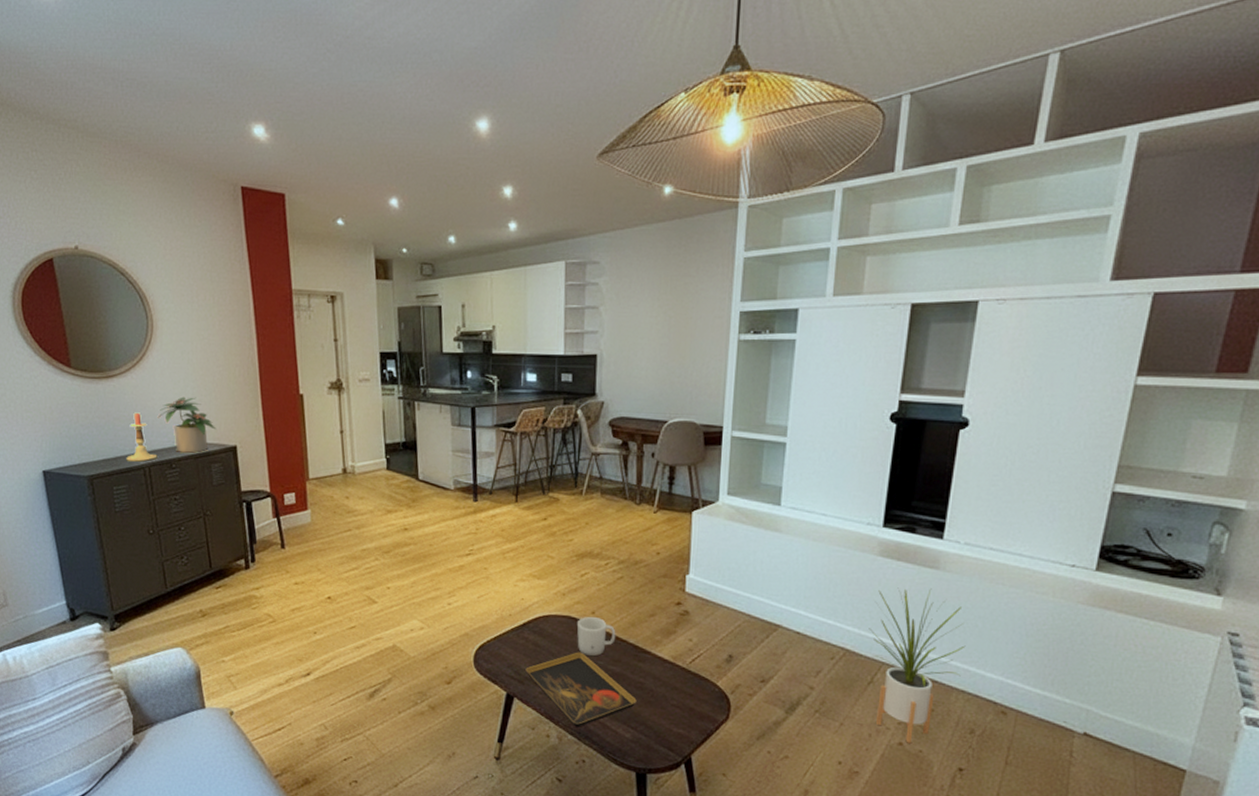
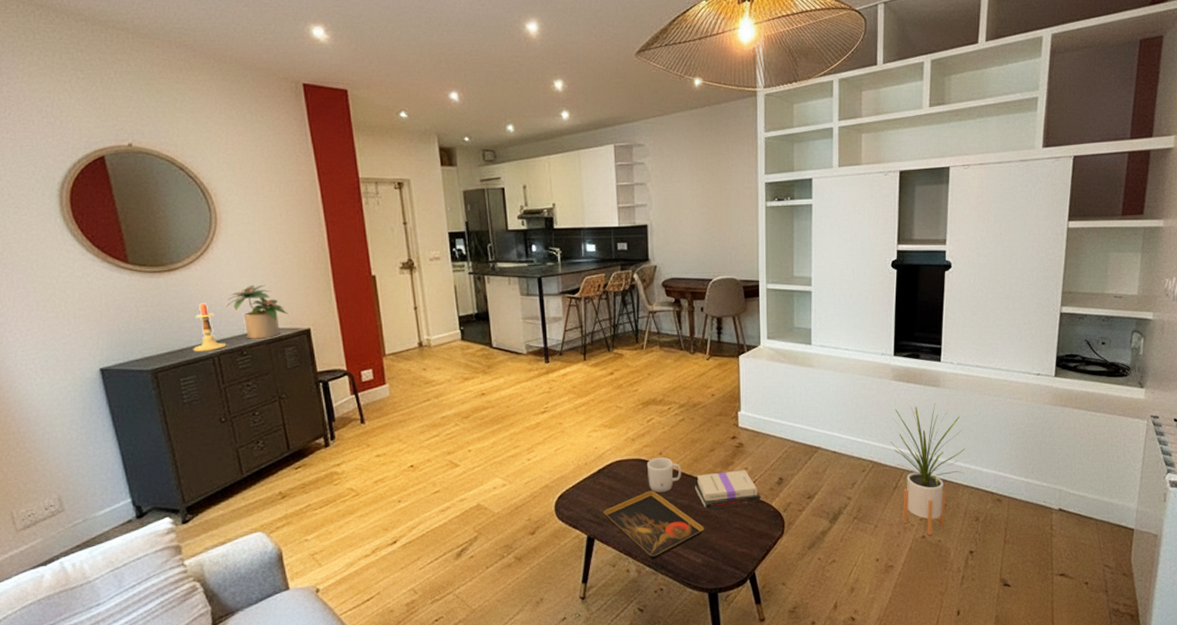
books: none [630,640,705,682] -> present [695,470,761,510]

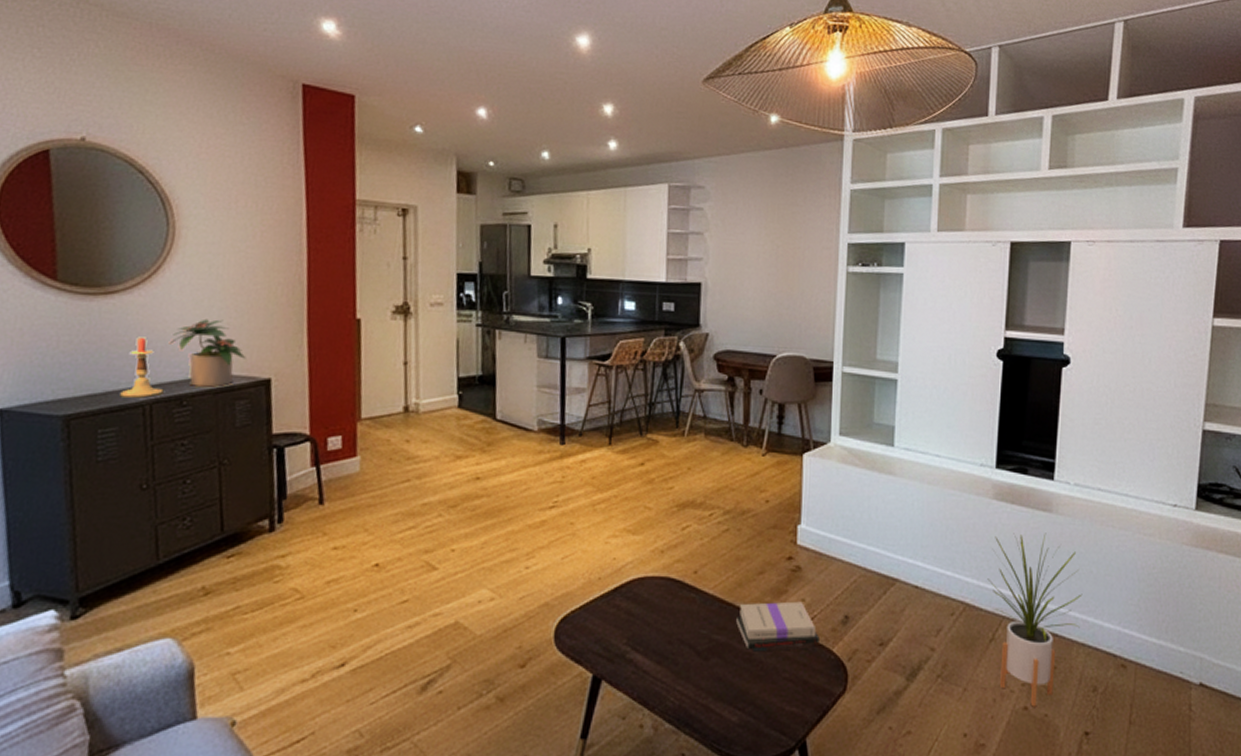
decorative tray: present [603,490,704,559] -> none [616,620,744,713]
mug: present [646,457,682,493] -> none [676,576,721,625]

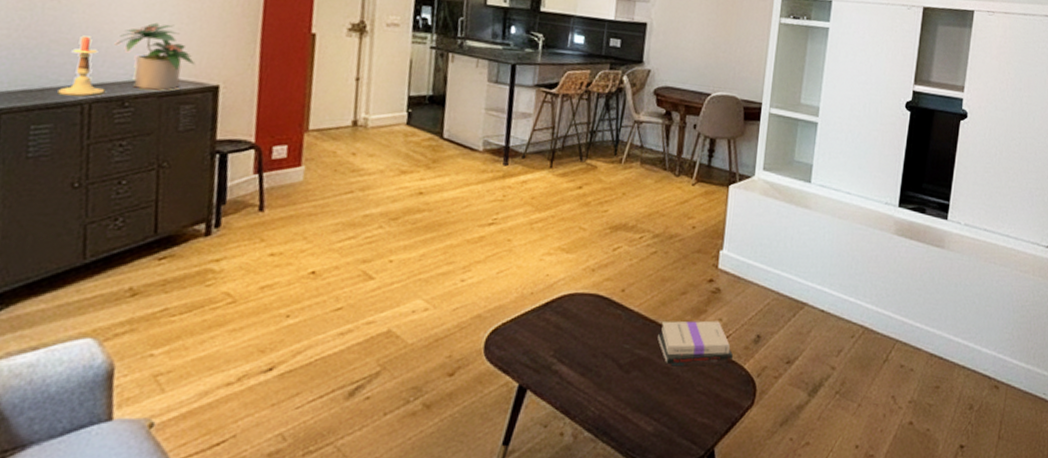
house plant: present [987,533,1083,707] -> none [885,265,966,422]

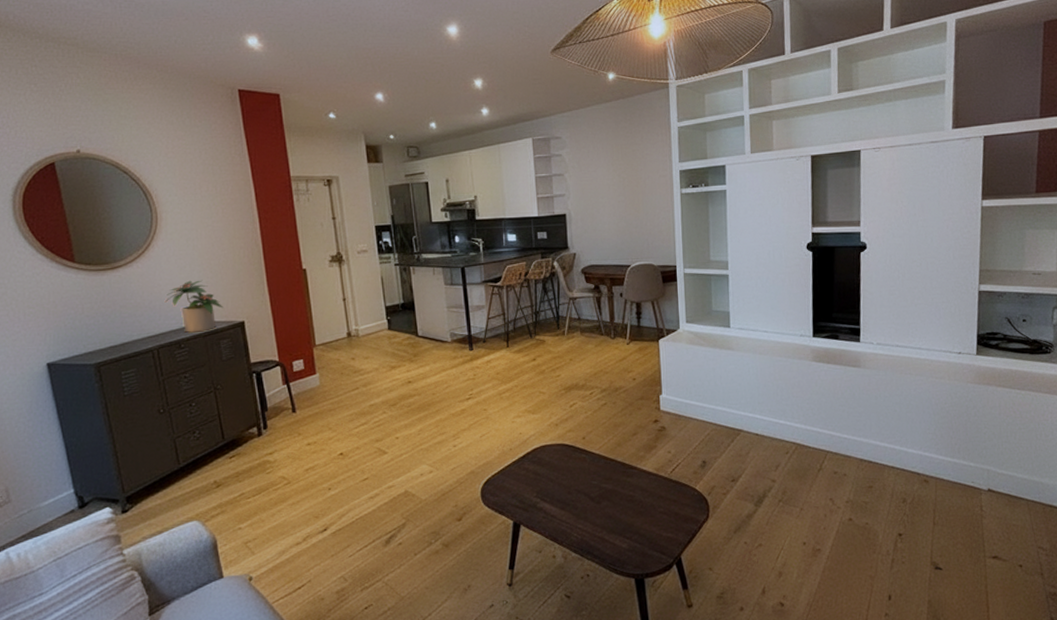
candlestick: present [57,37,106,98] -> none [134,300,166,347]
books: present [658,320,733,367] -> none [619,453,685,494]

